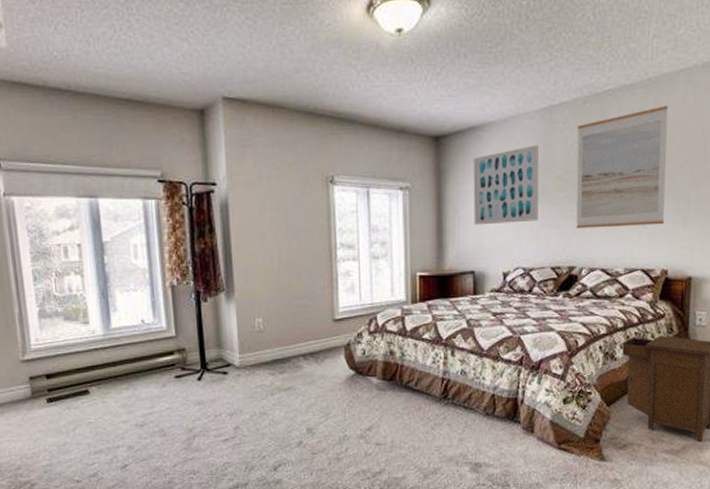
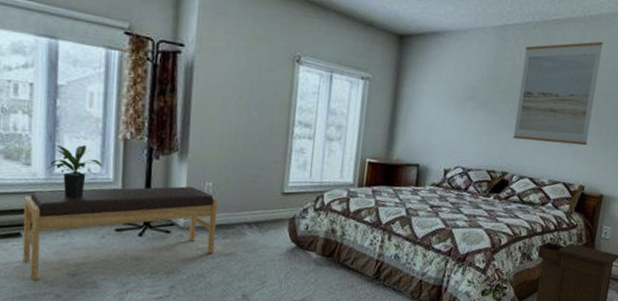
bench: none [87,325,273,435] -> present [23,186,218,281]
potted plant: none [103,298,155,351] -> present [46,145,102,199]
wall art: present [473,145,539,225] -> none [424,57,490,127]

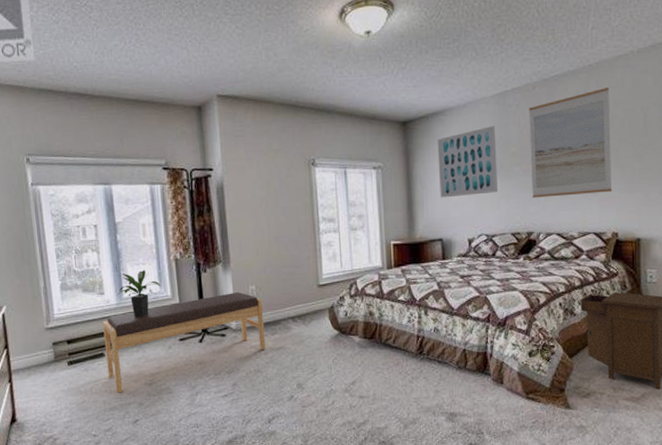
wall art: none [424,57,490,127] -> present [437,126,498,198]

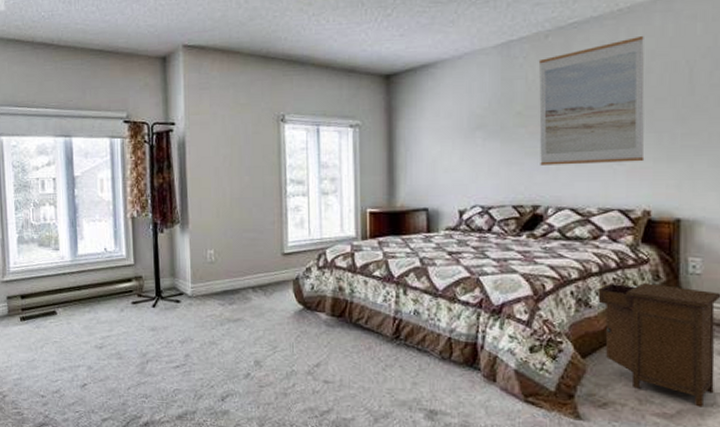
bench: present [102,292,266,393] -> none [56,256,223,354]
potted plant: present [116,270,161,317] -> none [71,227,116,276]
wall art: present [437,126,498,198] -> none [426,81,497,162]

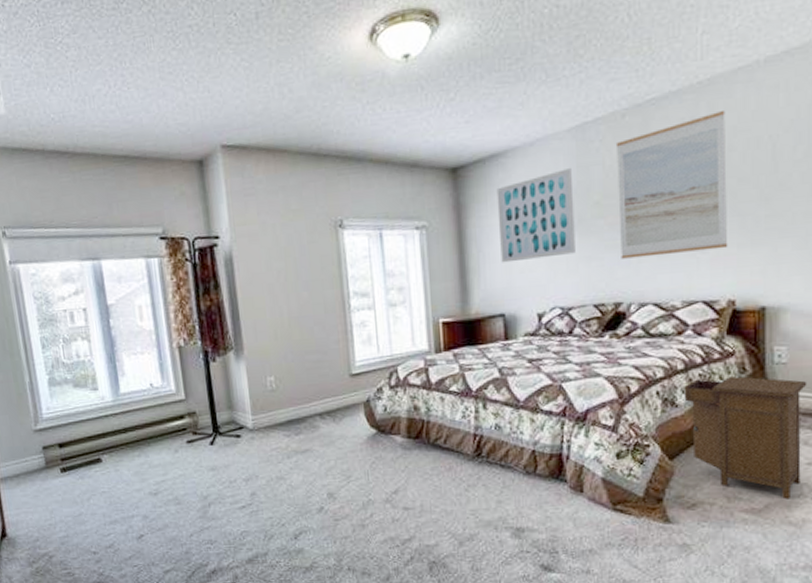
wall art: none [426,81,497,162] -> present [496,168,575,263]

